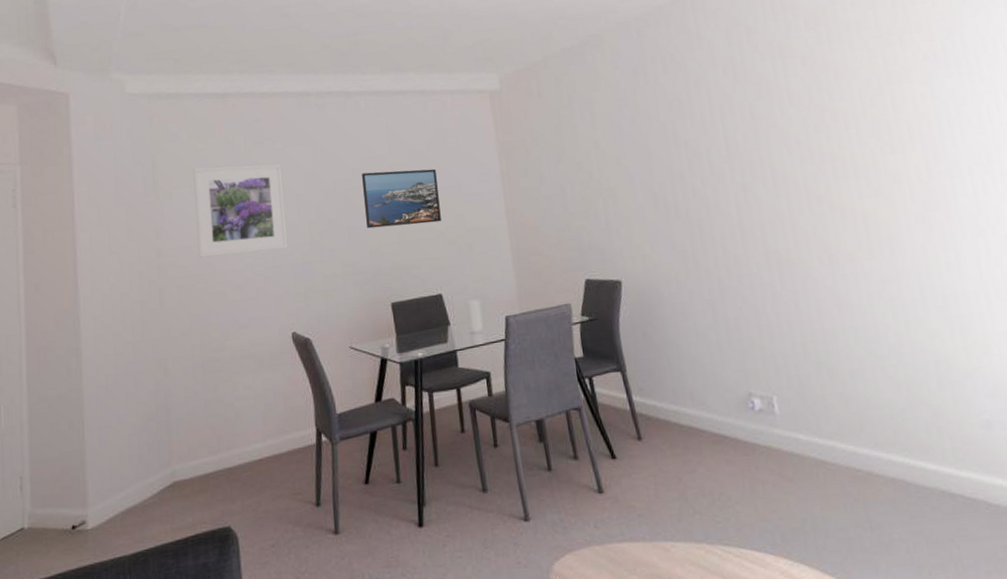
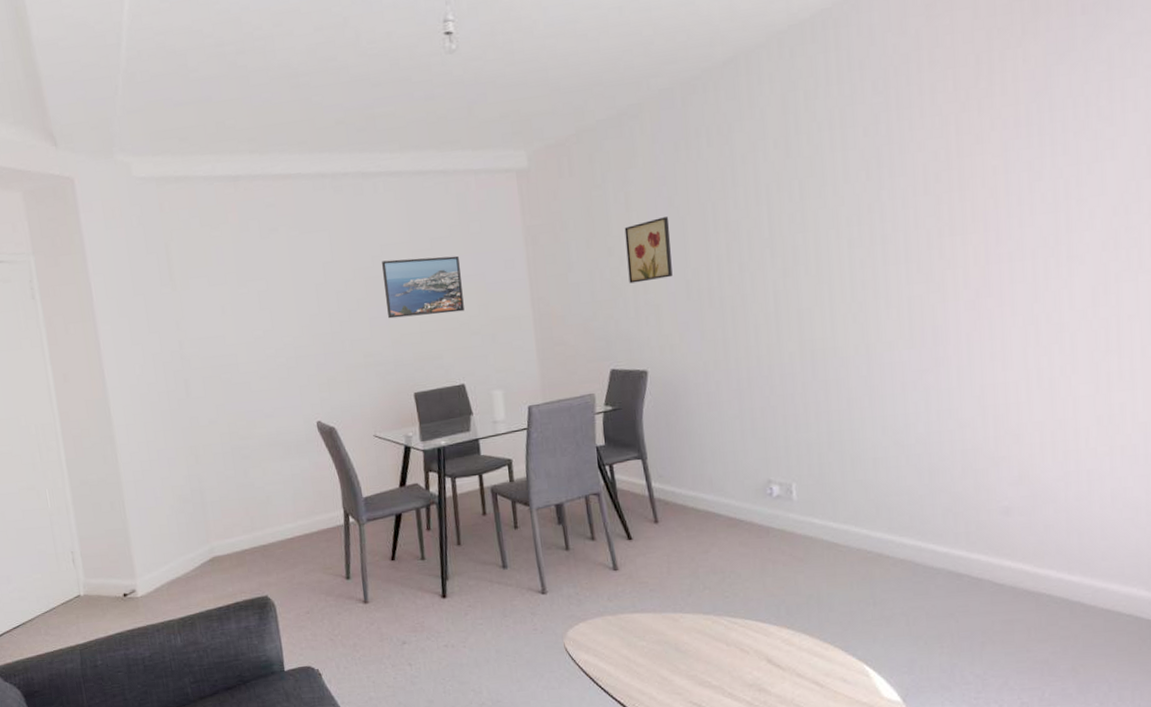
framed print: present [193,163,288,258] -> none [208,251,310,349]
wall art: none [591,134,640,196] -> present [624,217,673,284]

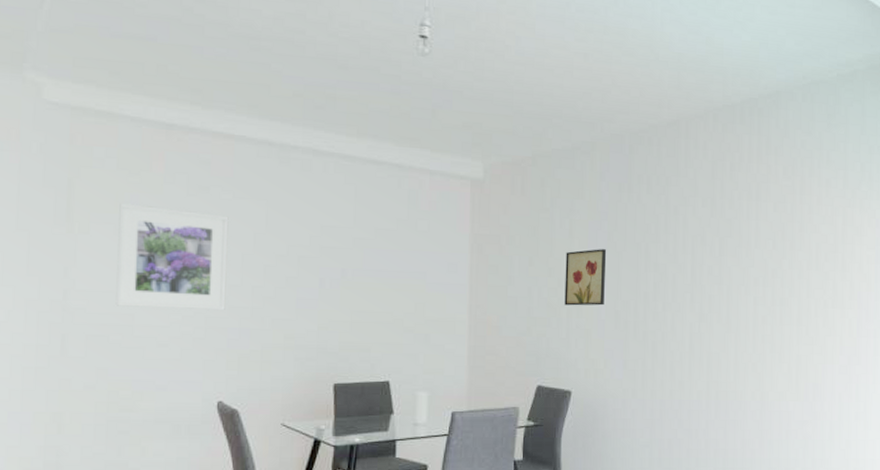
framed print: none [208,251,310,349] -> present [115,203,229,311]
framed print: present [382,255,465,319] -> none [318,242,402,307]

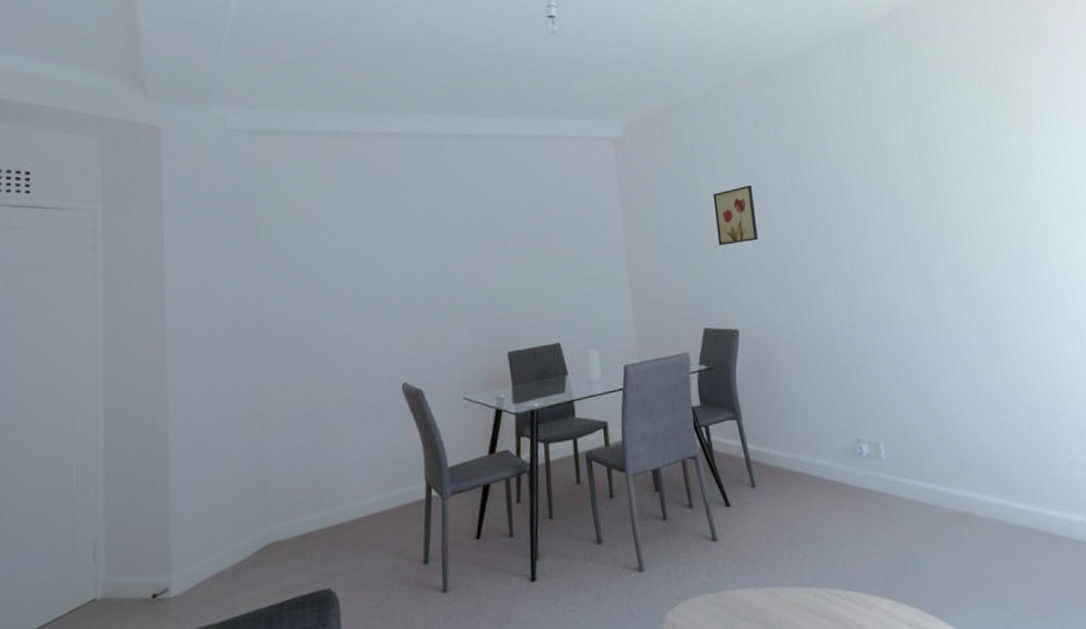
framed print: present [115,203,229,311] -> none [298,207,401,305]

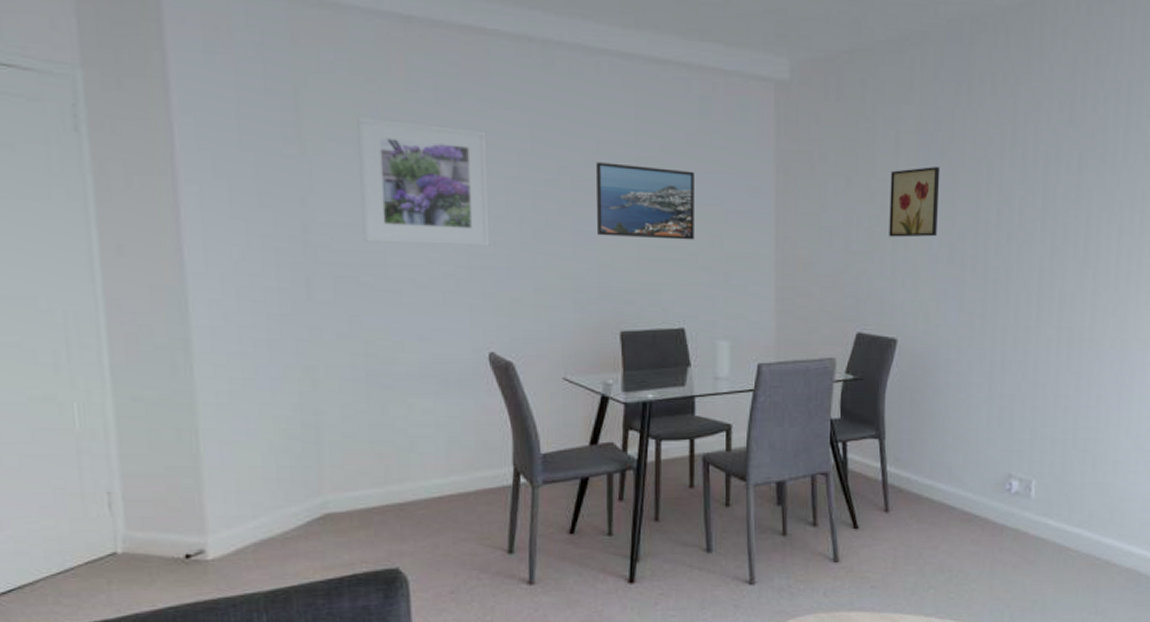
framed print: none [298,207,401,305] -> present [357,117,490,247]
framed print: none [480,215,561,276] -> present [597,162,694,240]

